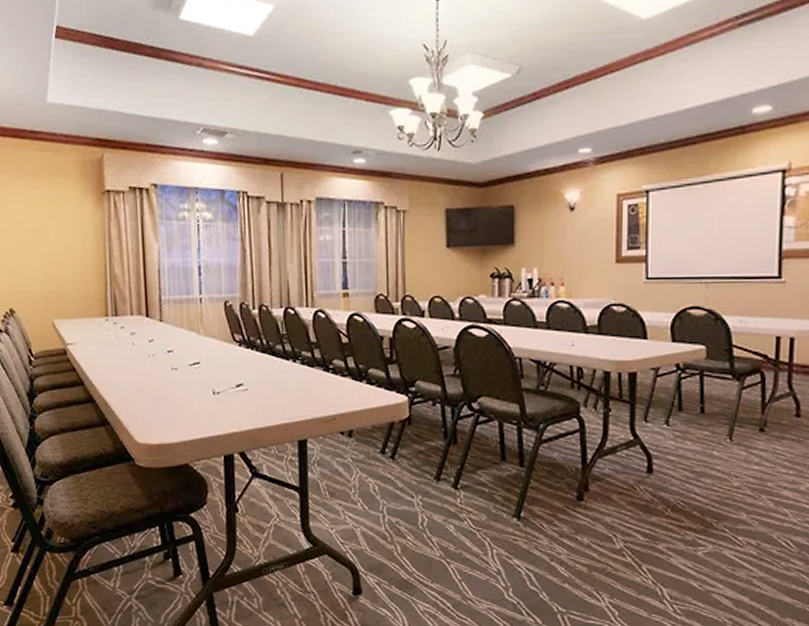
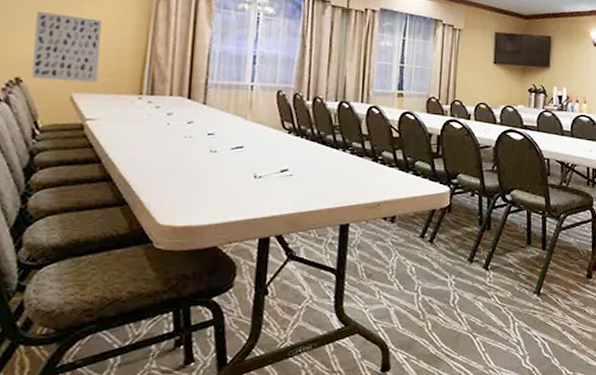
wall art: none [17,243,71,309] -> present [32,10,102,83]

